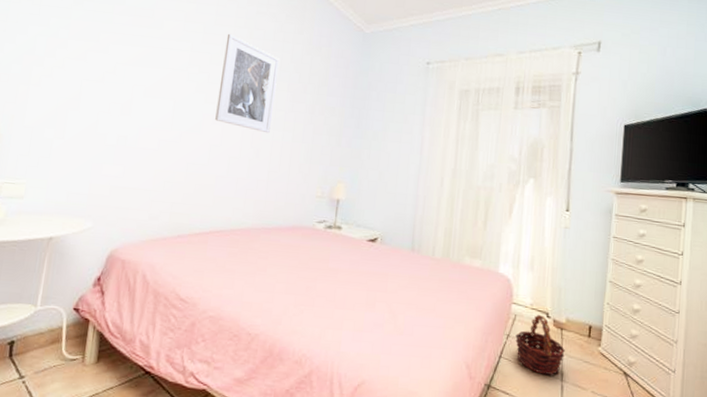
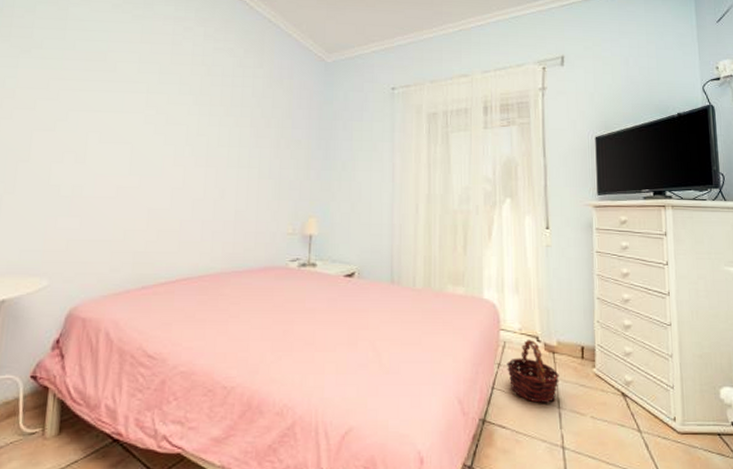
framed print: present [215,33,280,134] -> none [176,72,240,172]

